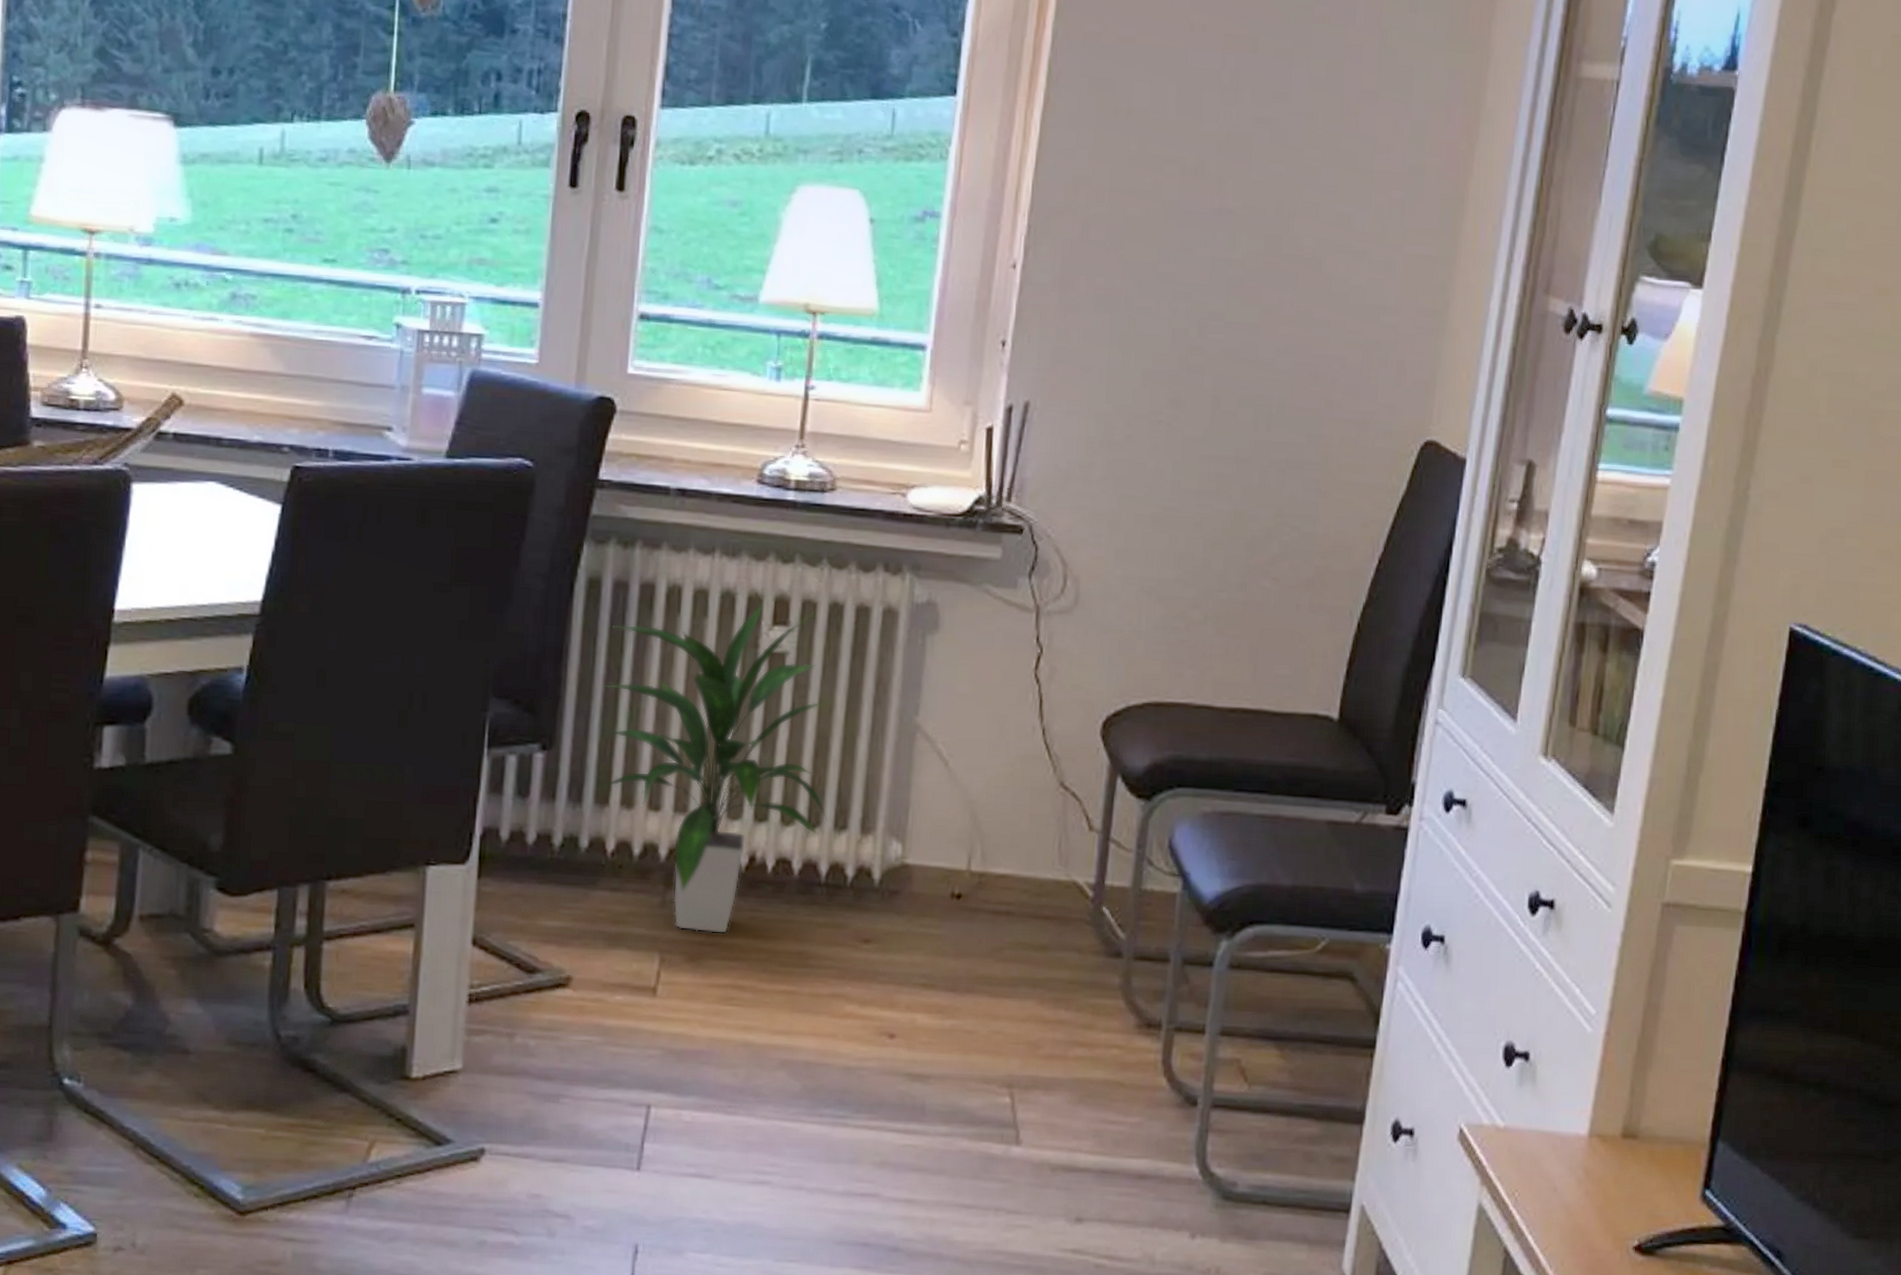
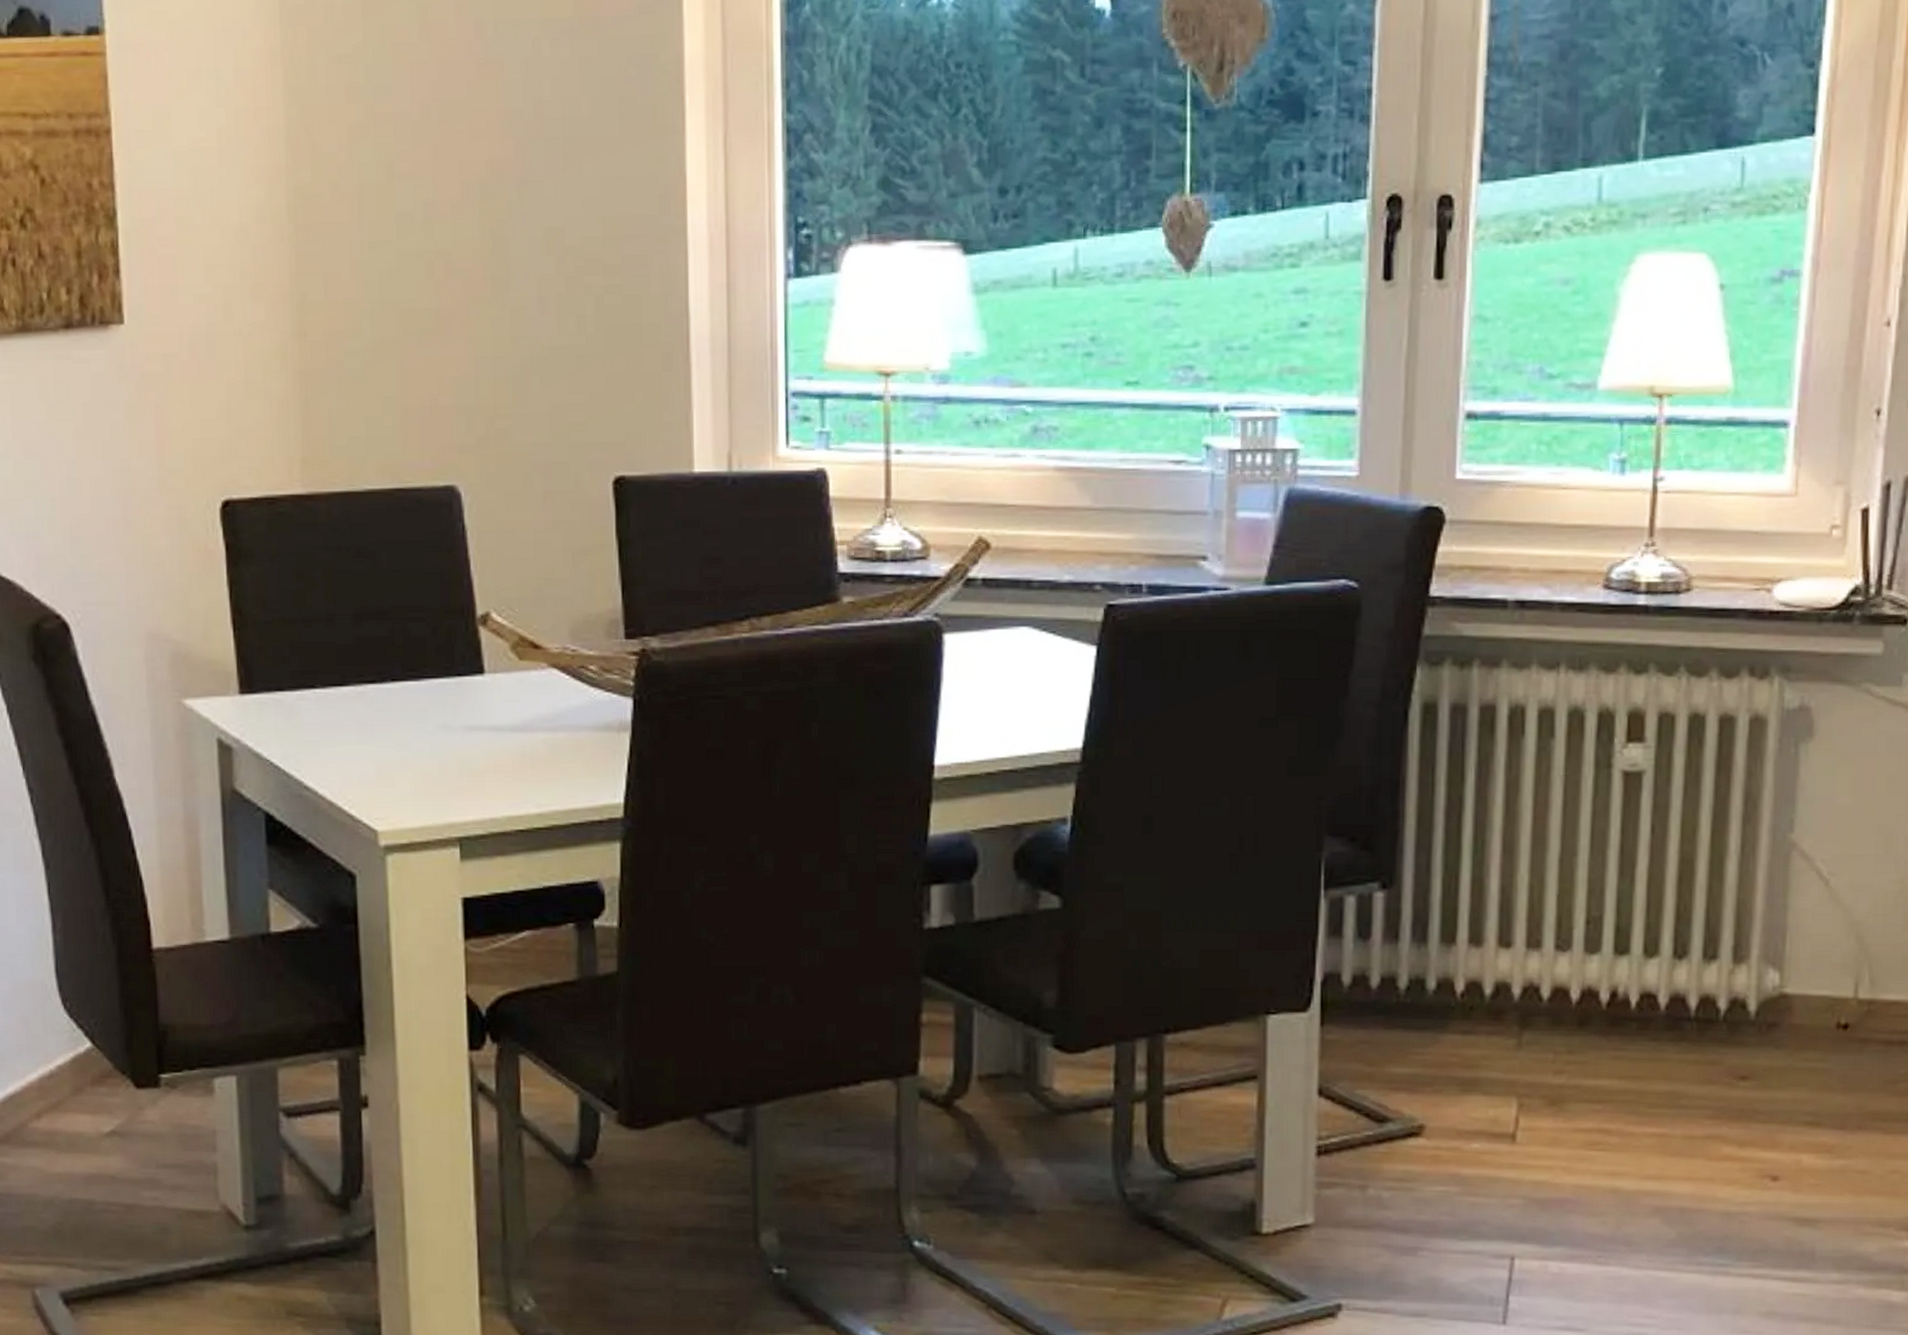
indoor plant: present [596,603,830,934] -> none [1440,719,1695,1076]

